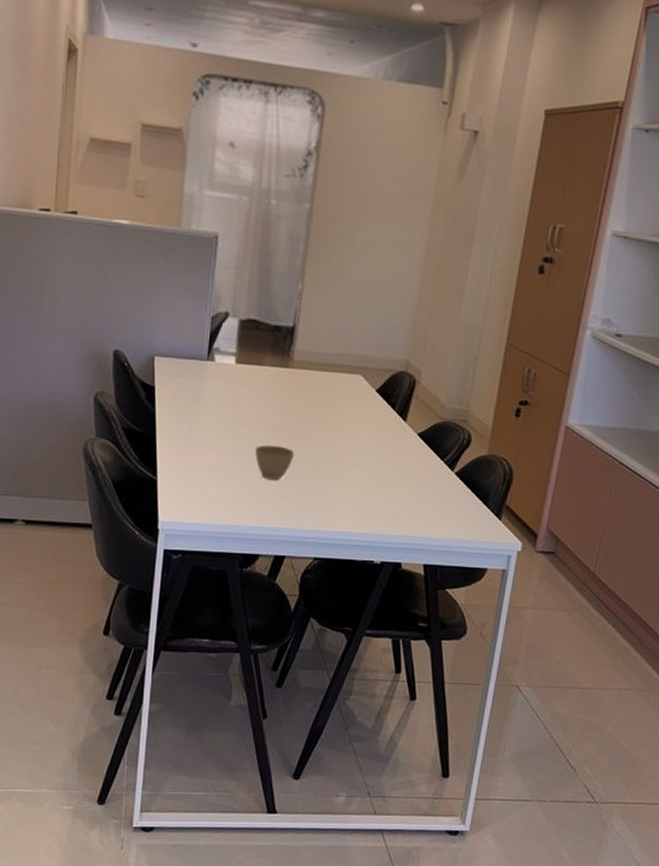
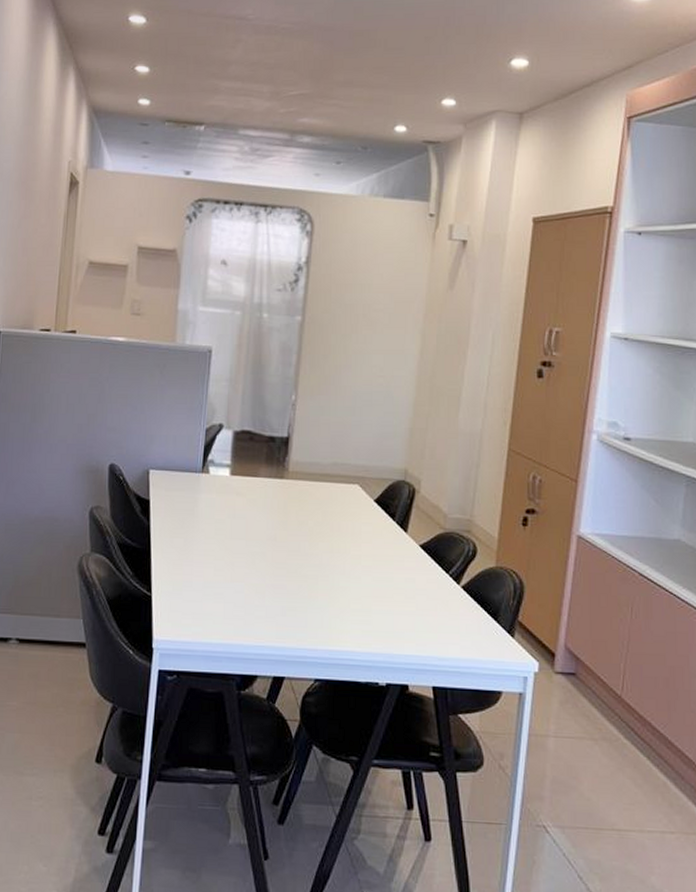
cup: present [255,444,295,481] -> none [251,558,292,596]

